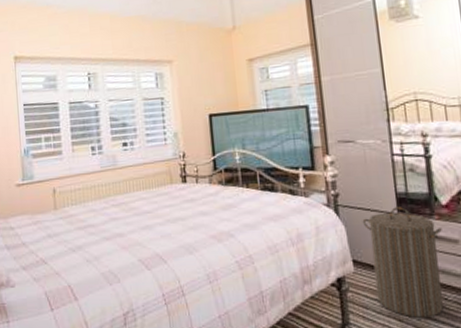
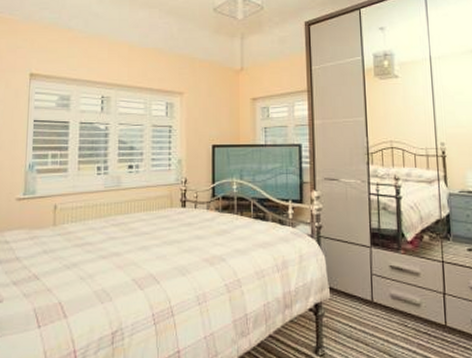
laundry hamper: present [362,207,444,318] -> none [340,241,406,342]

